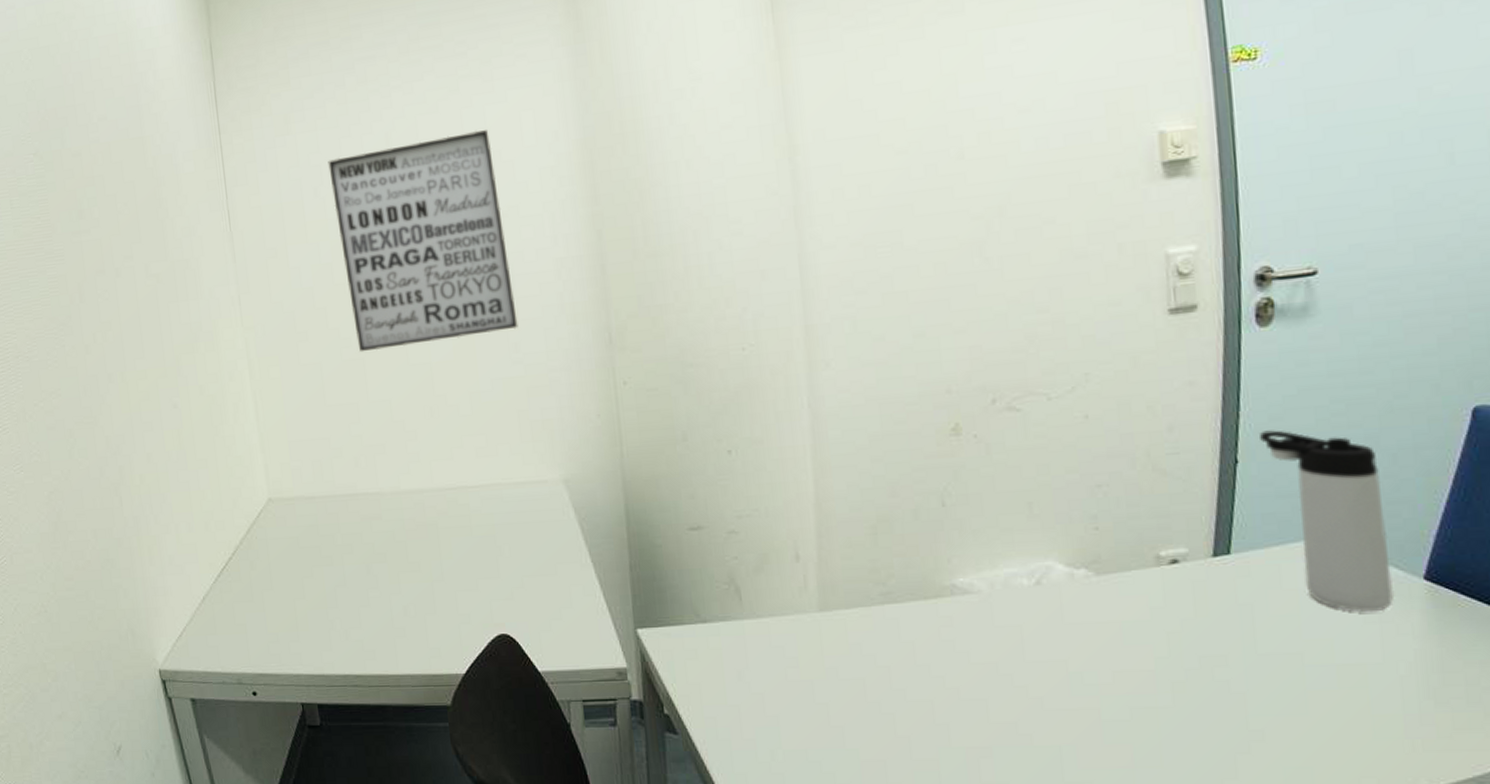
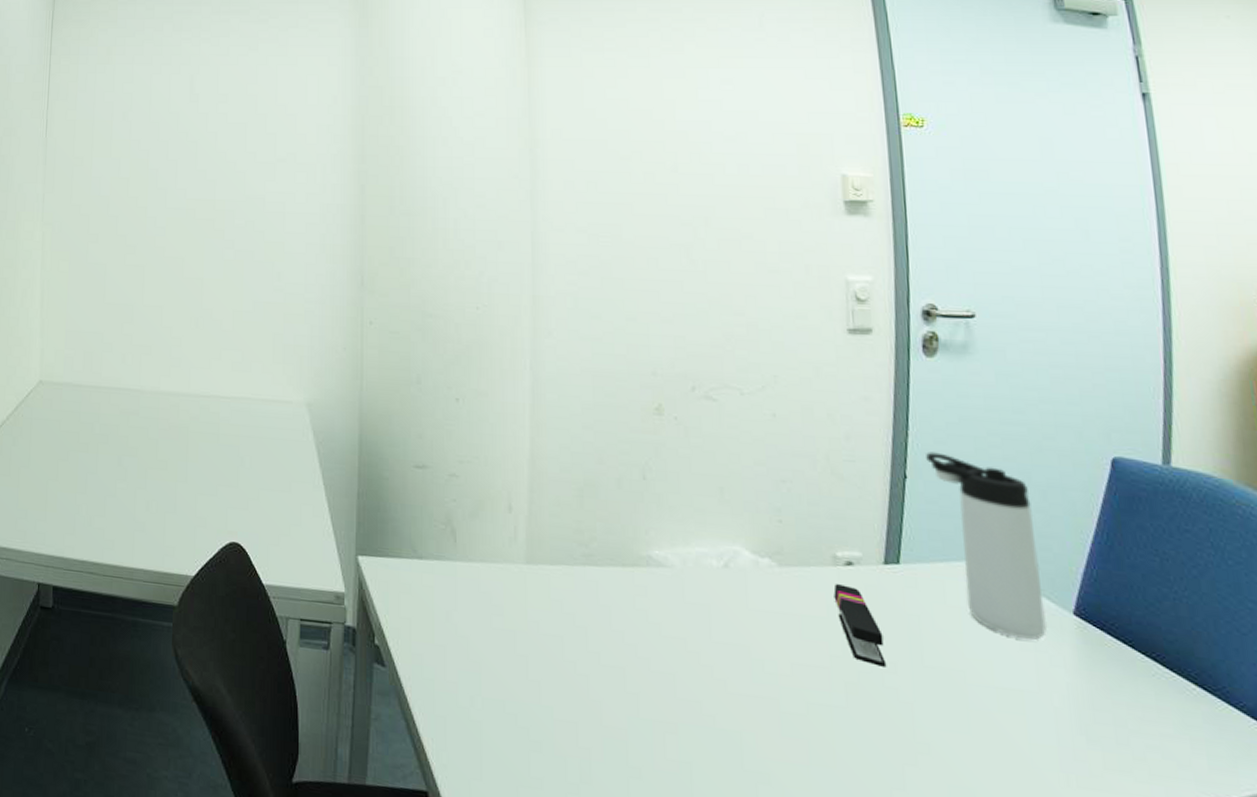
wall art: present [328,130,518,352] -> none [138,85,283,261]
stapler: none [1157,584,1217,662] -> present [833,584,887,667]

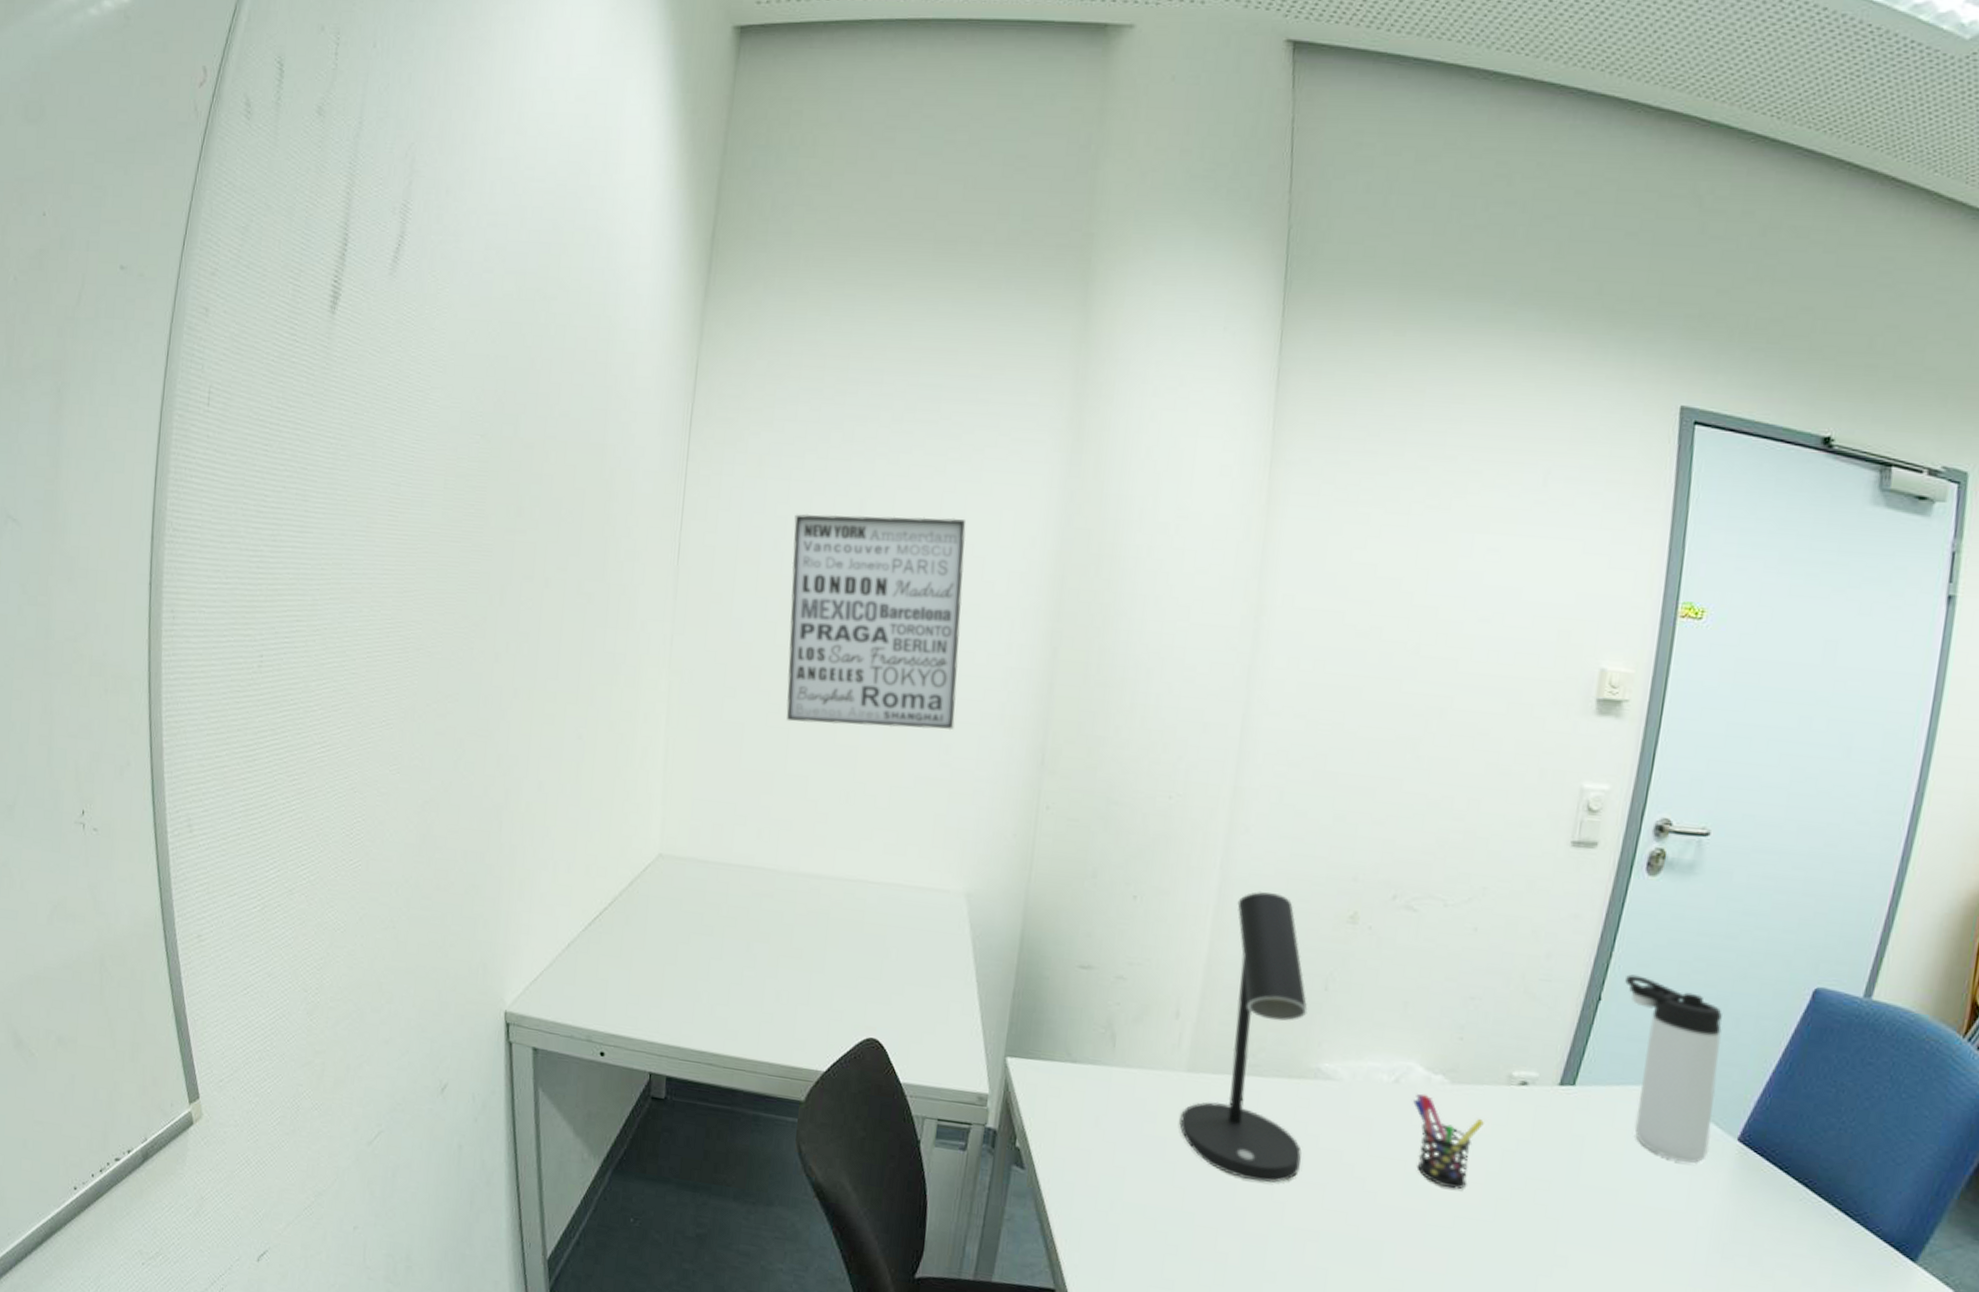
wall art: none [138,85,283,261] -> present [786,513,967,731]
desk lamp: none [526,388,647,673] -> present [1179,890,1308,1183]
pen holder: none [746,577,818,675] -> present [1413,1093,1484,1190]
stapler: present [833,584,887,667] -> none [1501,1103,1544,1185]

